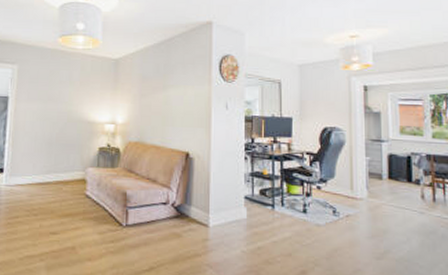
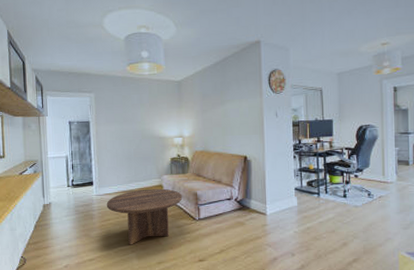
coffee table: none [16,182,109,252] -> present [106,188,183,245]

